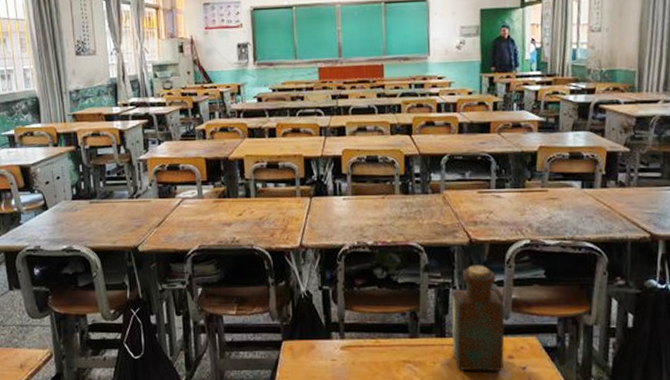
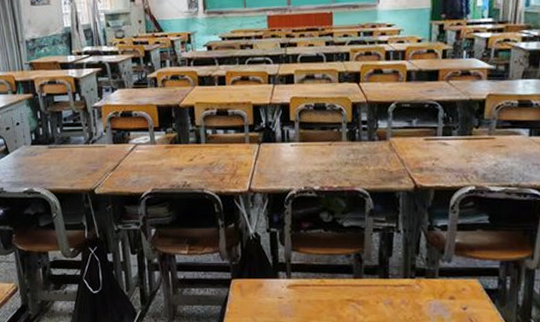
bottle: present [452,265,505,371] -> none [394,210,448,311]

